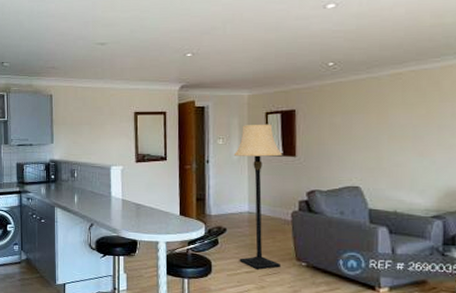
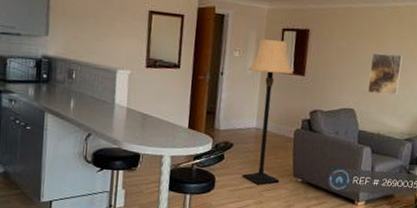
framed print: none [373,123,415,169] -> present [368,52,403,96]

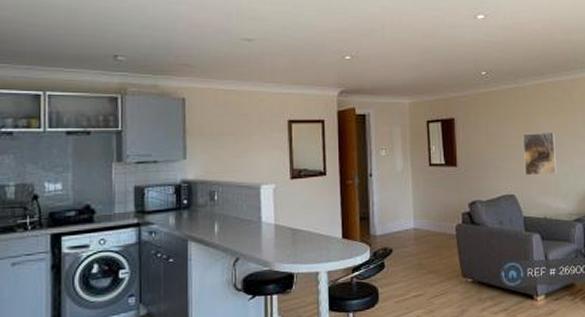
lamp: present [242,39,294,185] -> none [397,133,448,292]

